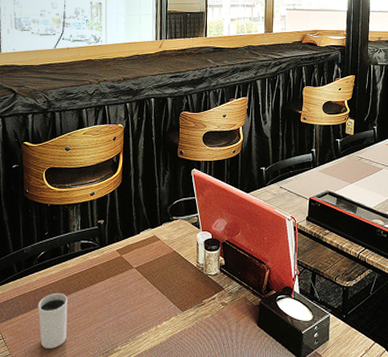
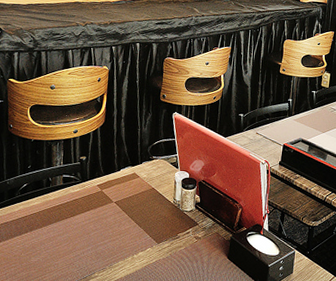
glass: present [38,293,68,349] -> none [19,223,48,273]

